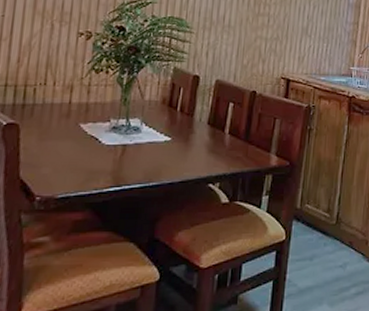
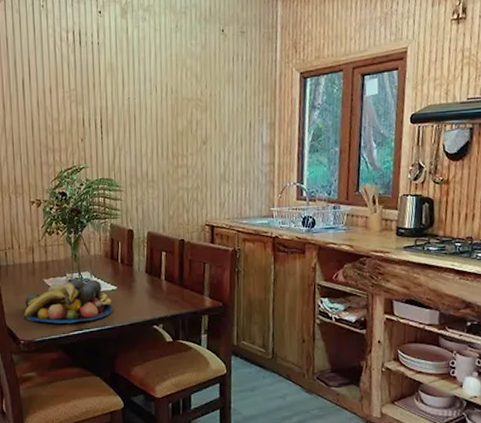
fruit bowl: none [45,126,163,178] -> present [23,279,113,324]

